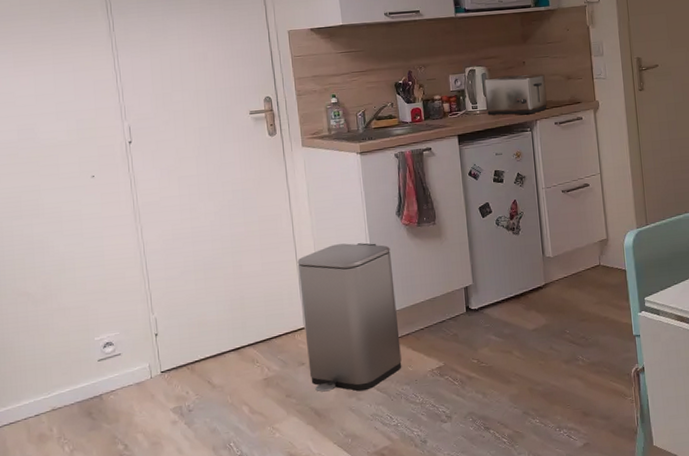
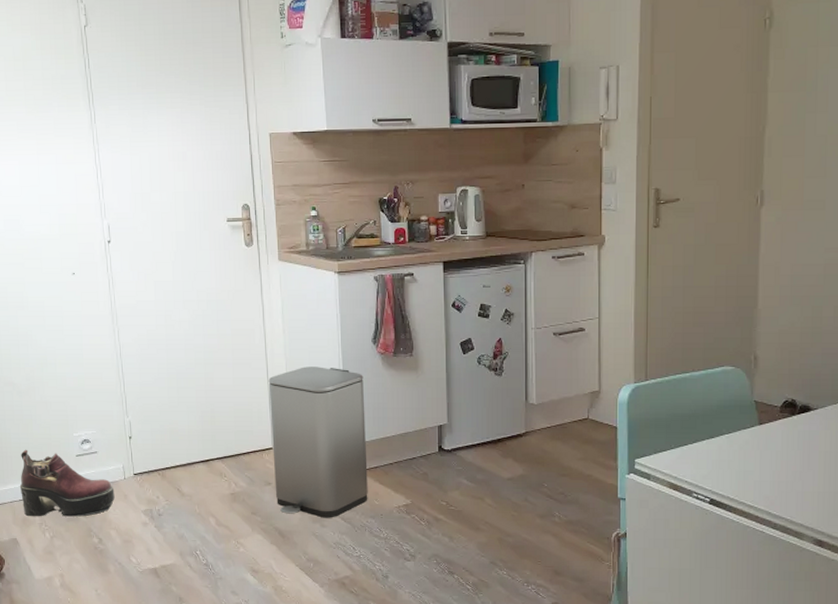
boot: none [35,360,141,431] -> present [19,449,115,517]
toaster: present [483,73,547,116] -> none [476,199,545,245]

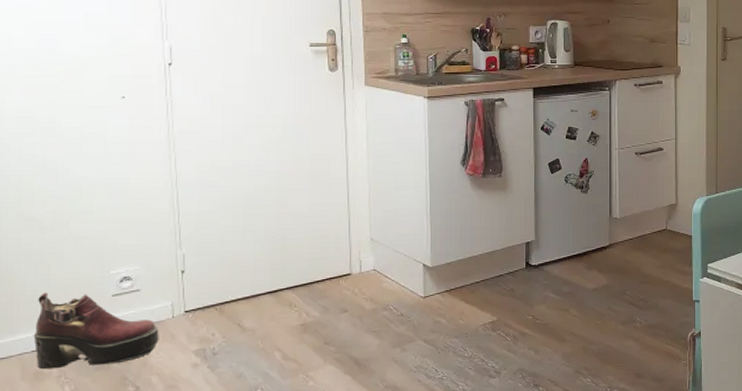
pedal bin: present [268,367,368,518] -> none [349,189,453,342]

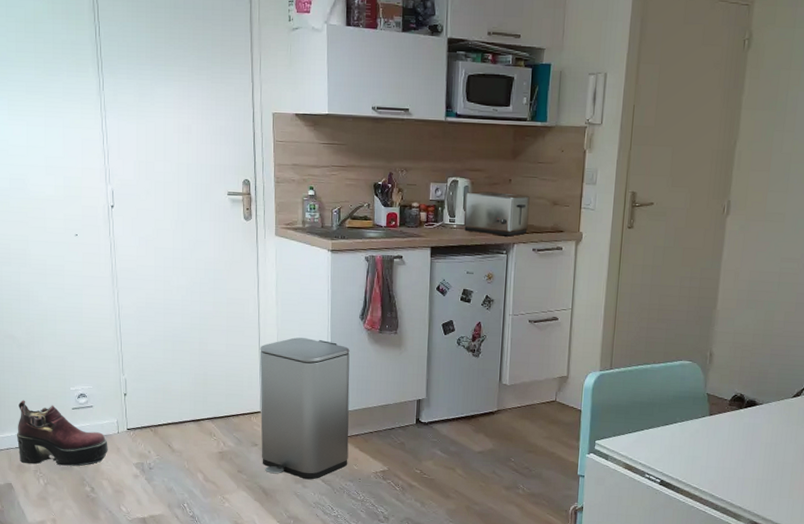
pedal bin: none [349,189,453,342] -> present [260,337,350,480]
toaster: none [565,32,628,74] -> present [463,191,530,237]

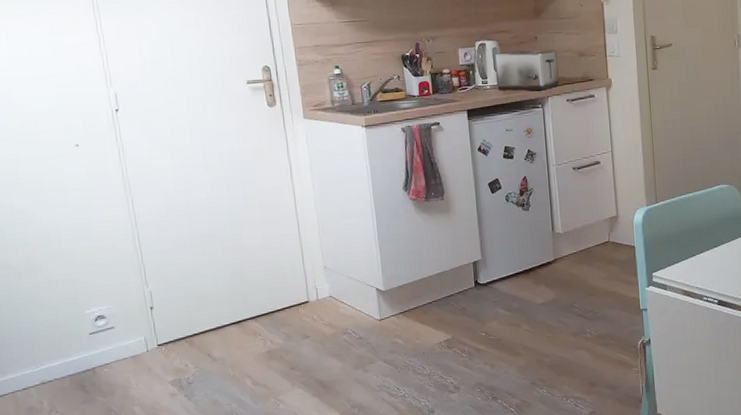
boot: present [16,400,108,466] -> none [22,333,137,405]
pedal bin: present [260,337,350,480] -> none [300,217,409,365]

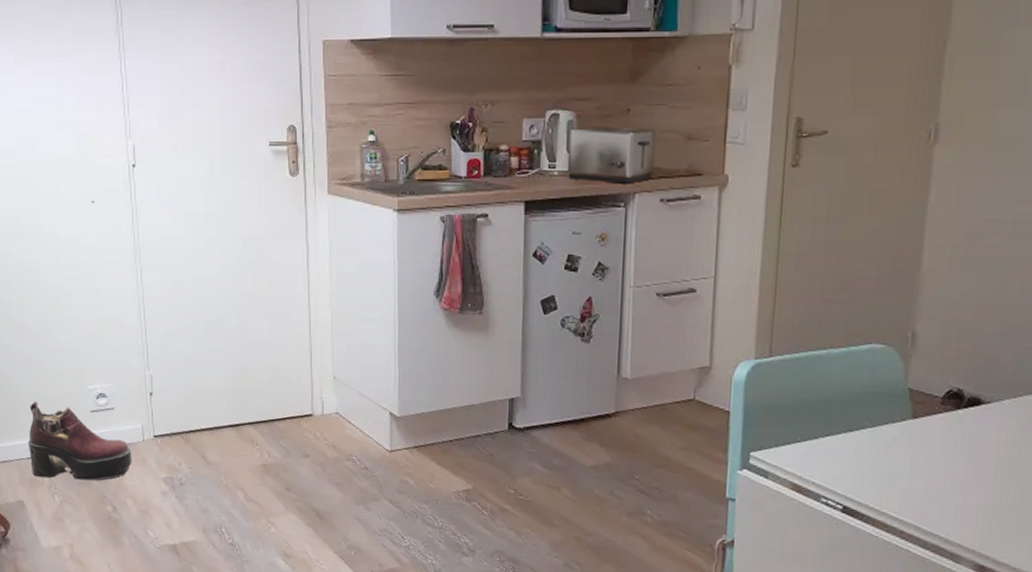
boot: none [22,333,137,405] -> present [27,401,132,481]

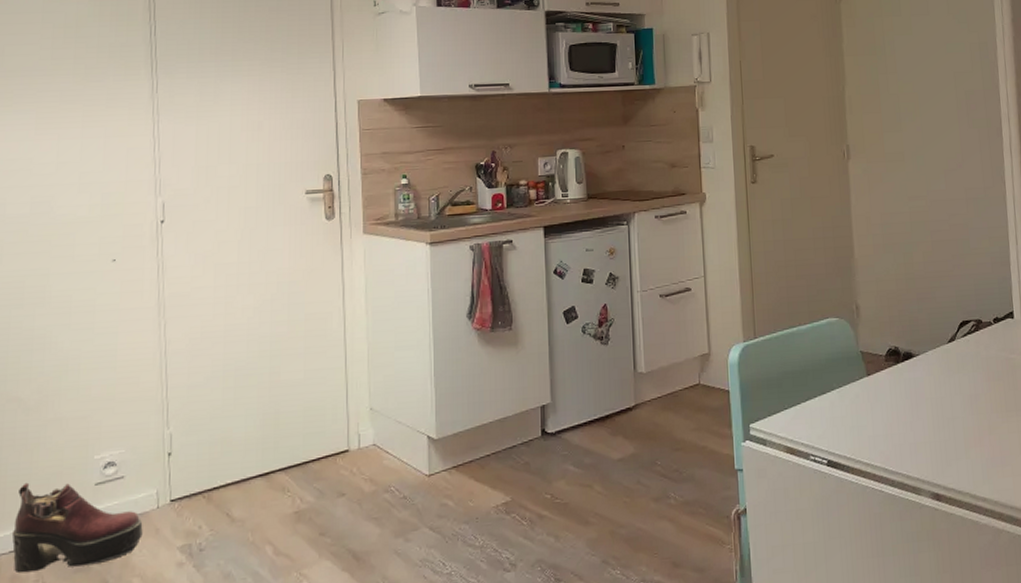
toaster: present [567,126,655,184] -> none [576,160,647,206]

